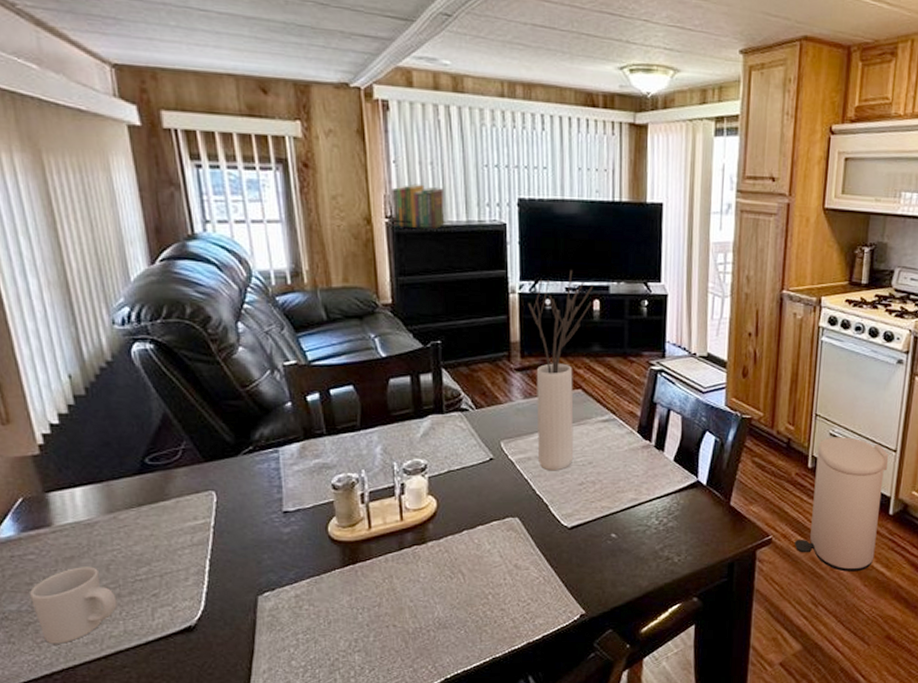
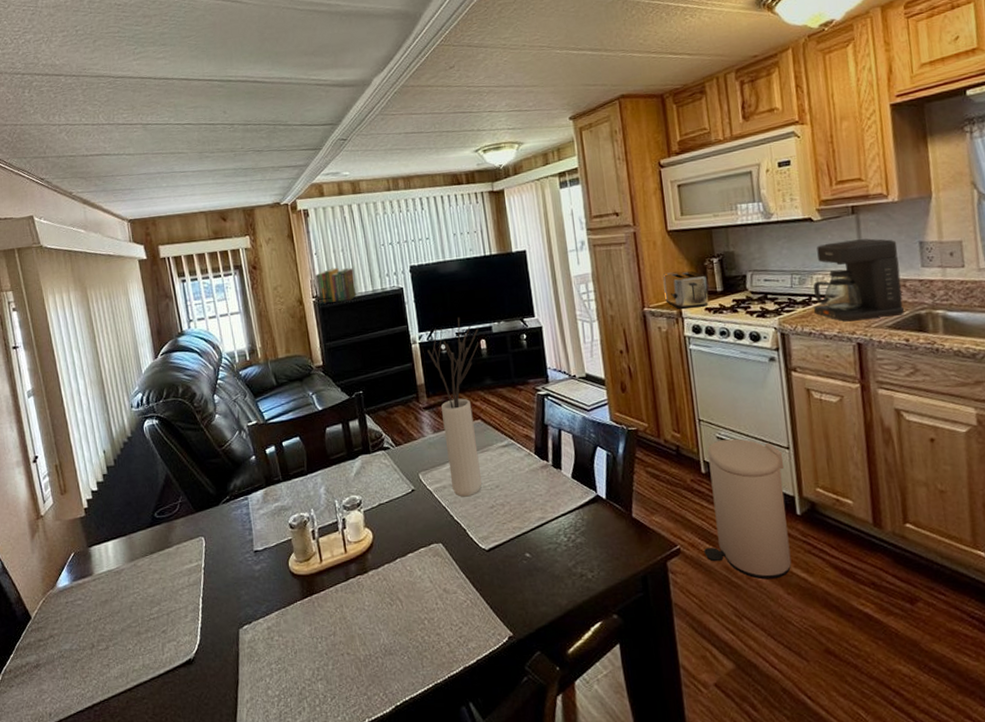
mug: present [30,567,117,644] -> none [78,608,138,678]
toaster: none [807,255,854,298] -> present [663,270,709,309]

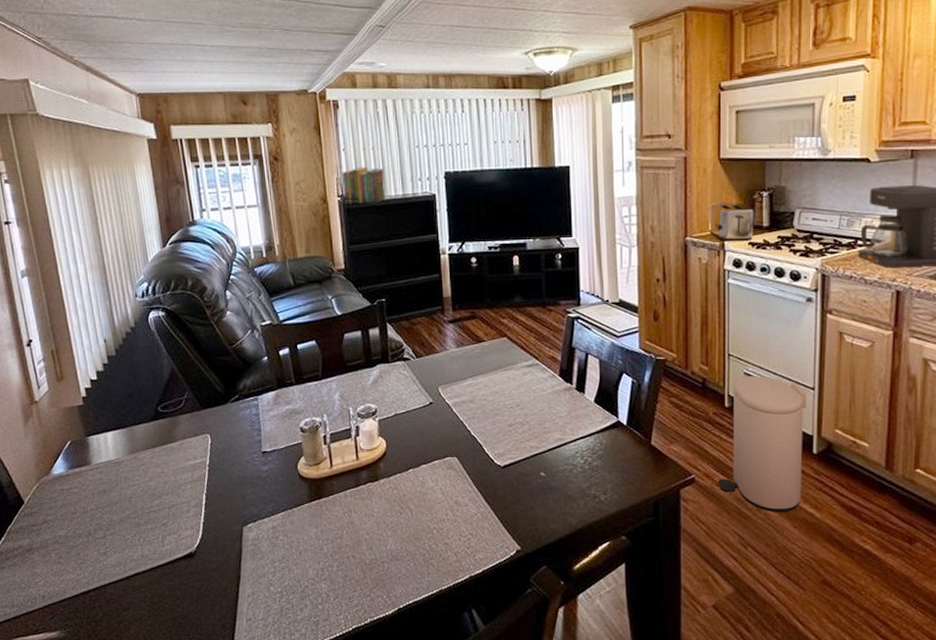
vase: present [427,318,483,497] -> none [457,231,512,413]

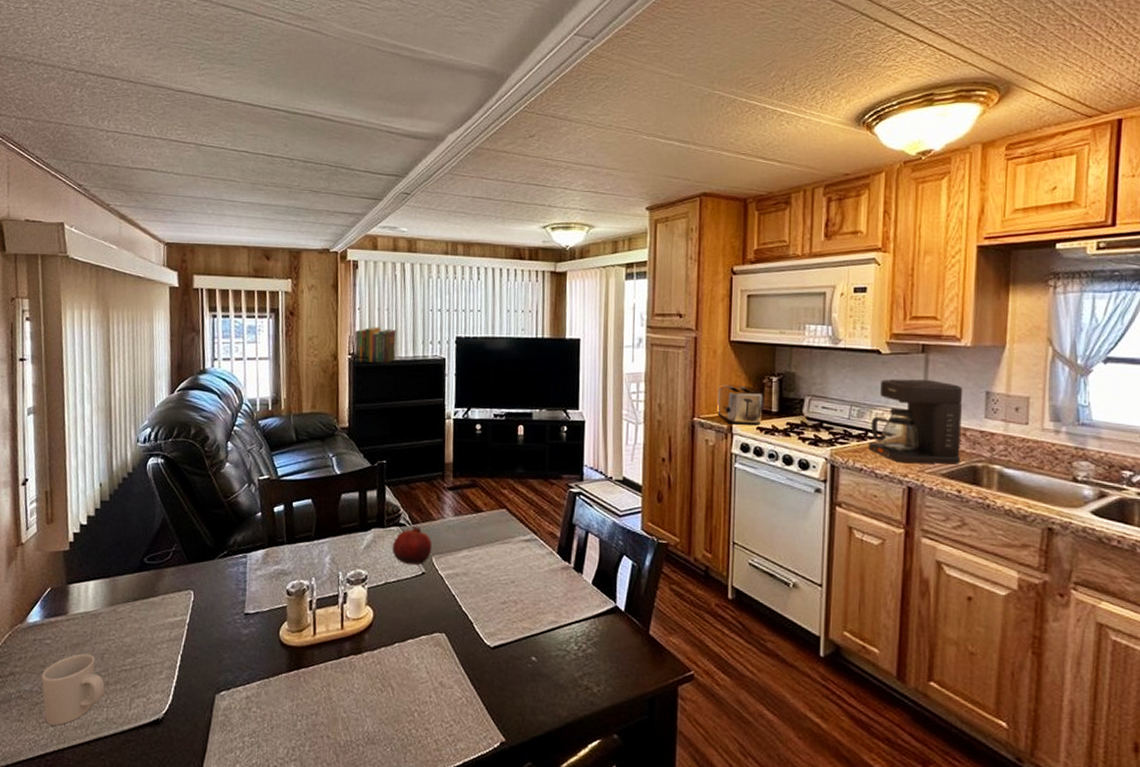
mug: none [74,499,137,565] -> present [41,653,105,726]
fruit: none [398,360,438,397] -> present [392,526,432,565]
pedal bin: present [718,376,807,512] -> none [718,567,815,720]

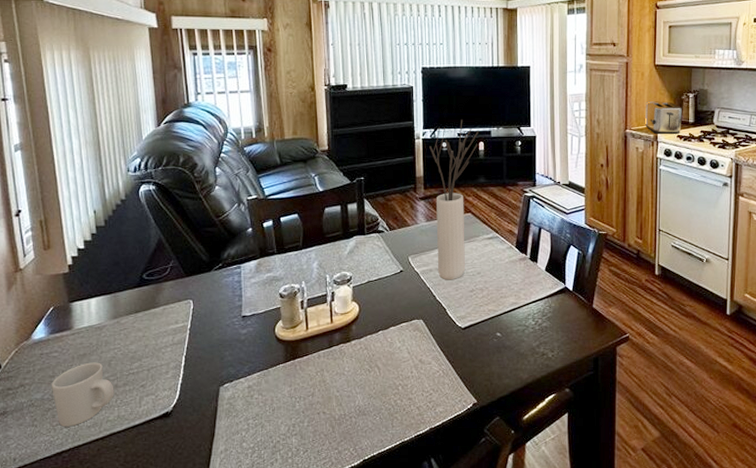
books: present [354,326,397,363] -> none [330,60,368,92]
fruit: present [392,526,432,565] -> none [372,232,408,265]
vase: none [461,399,518,588] -> present [429,120,478,280]

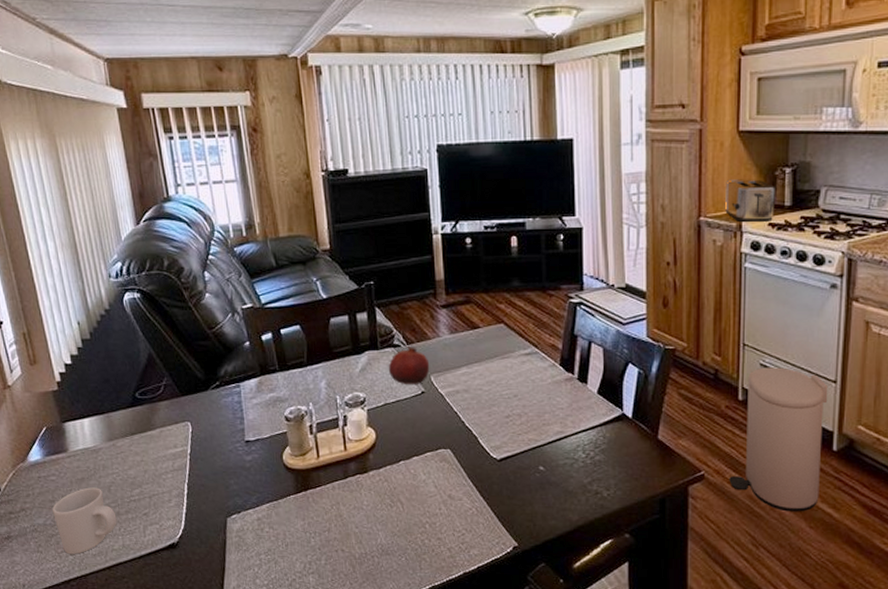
fruit: none [372,232,408,265] -> present [388,347,430,385]
vase: present [429,120,478,280] -> none [450,209,510,404]
pedal bin: none [648,248,723,366] -> present [729,367,828,512]

